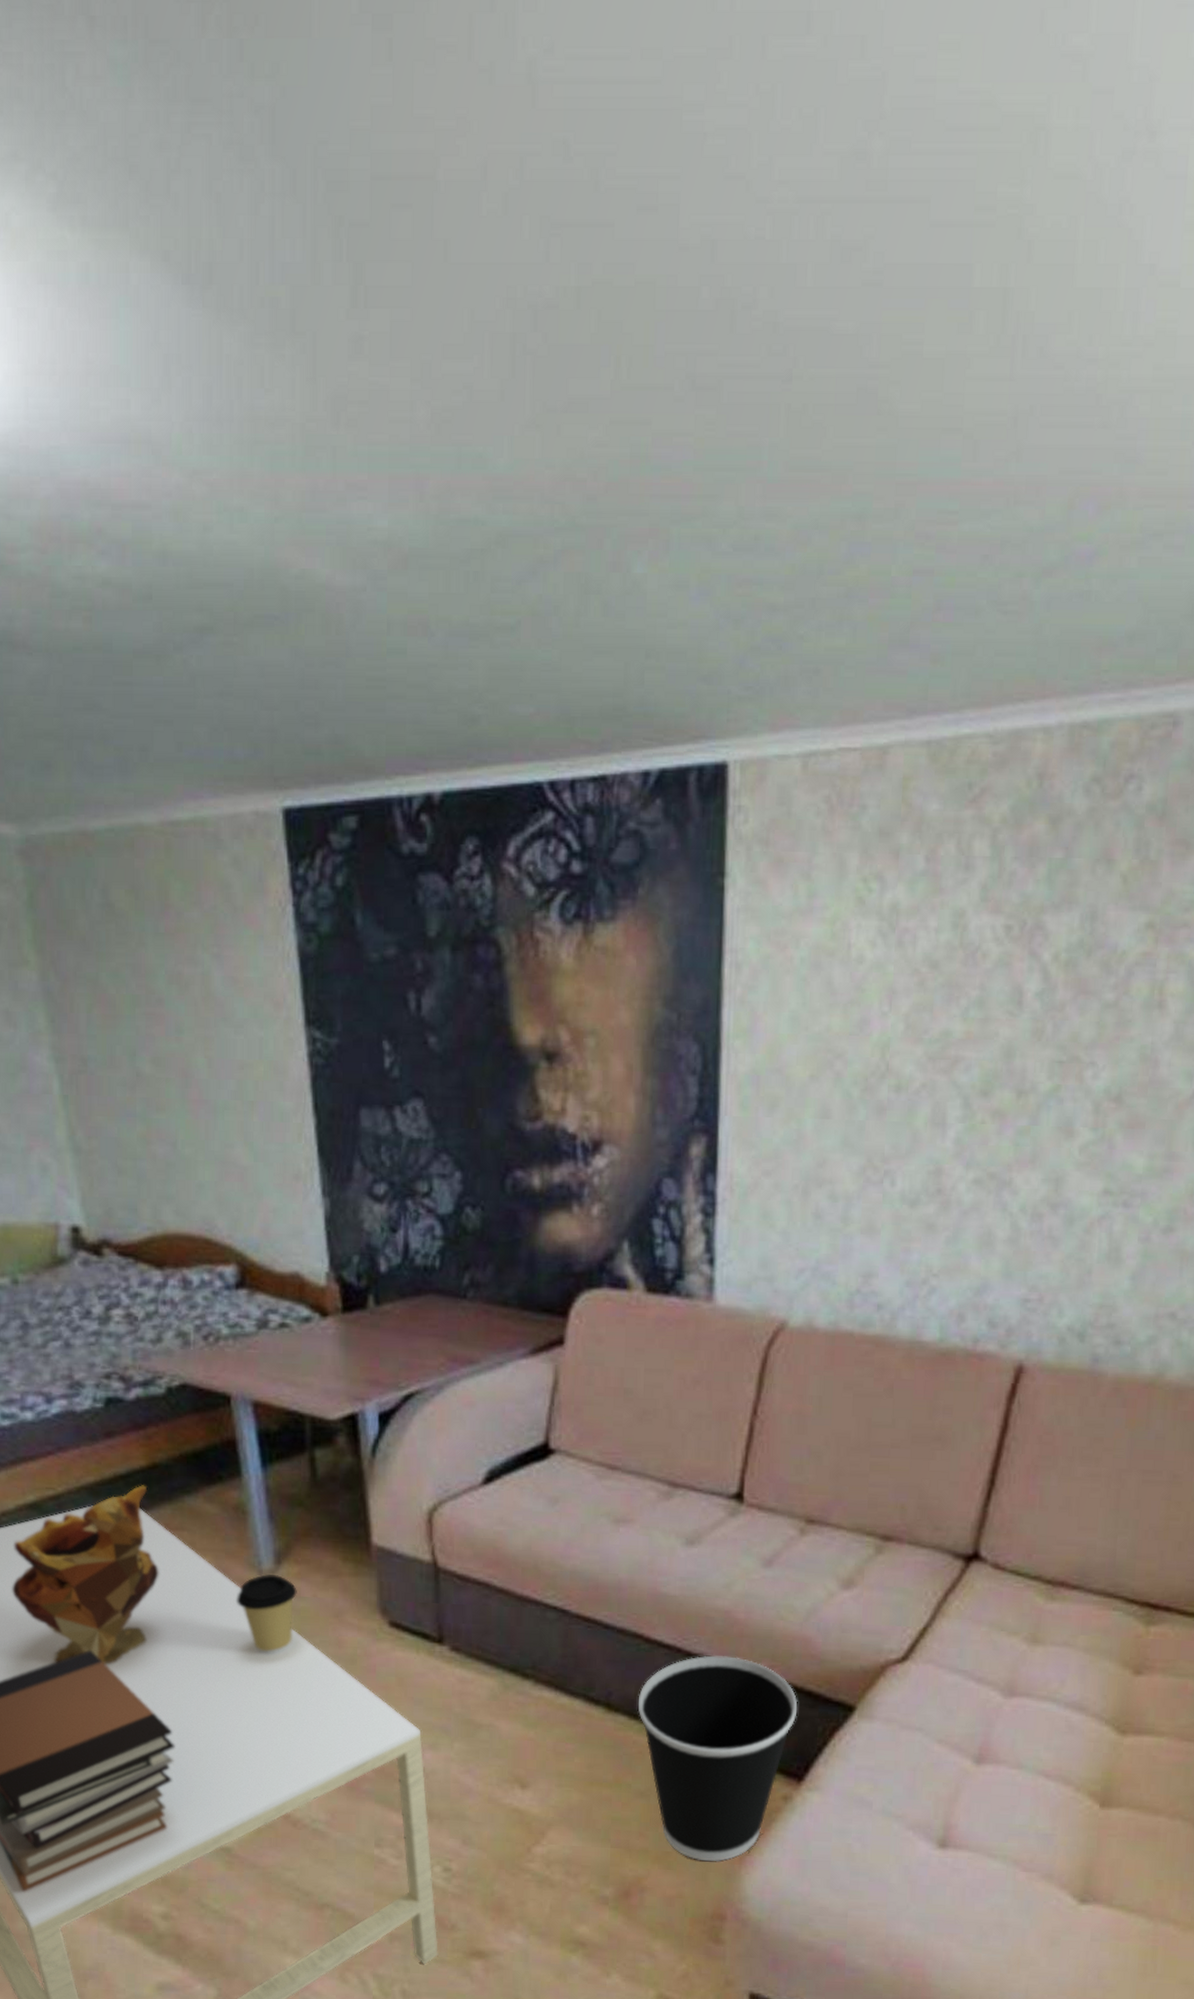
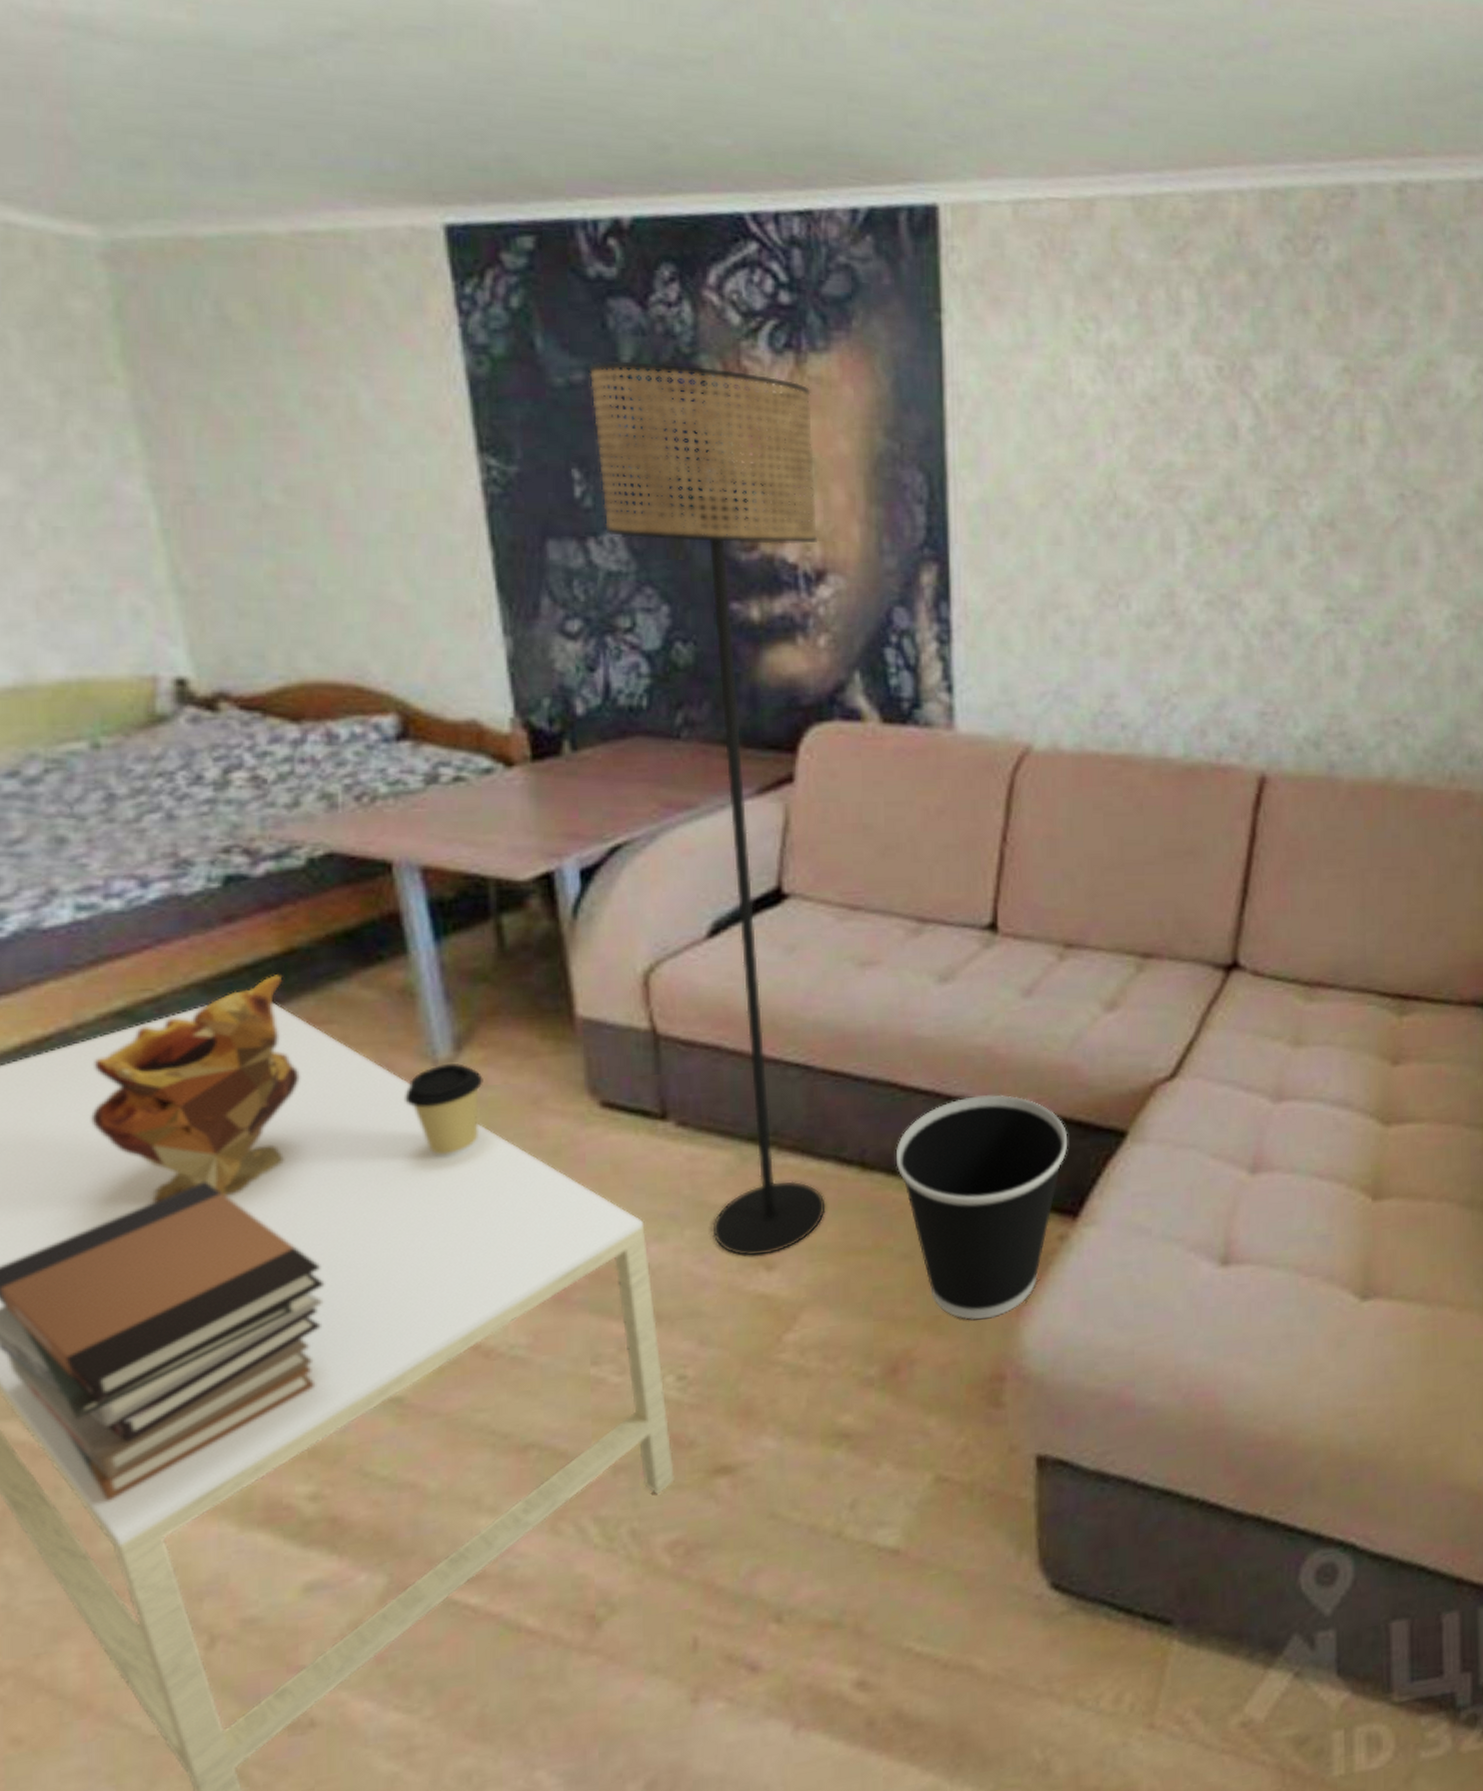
floor lamp: none [400,935,597,1775] -> present [588,361,826,1257]

